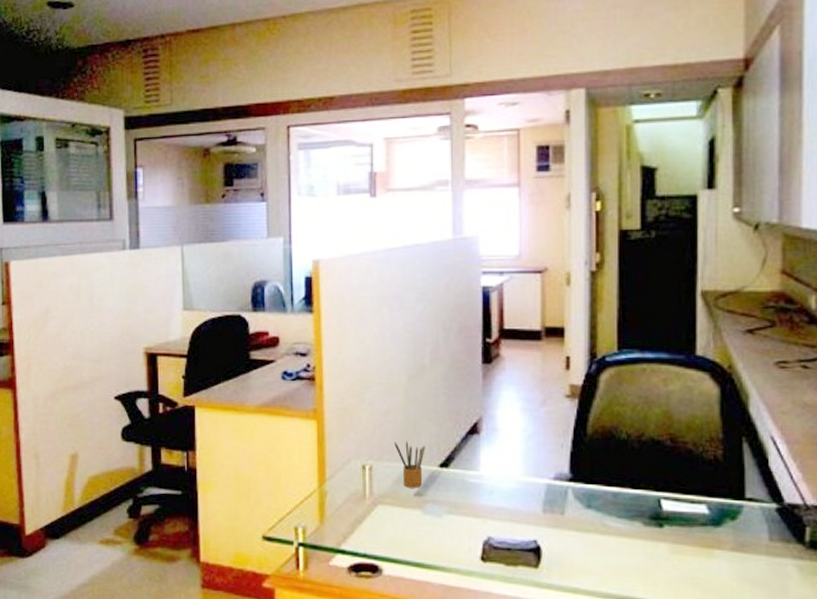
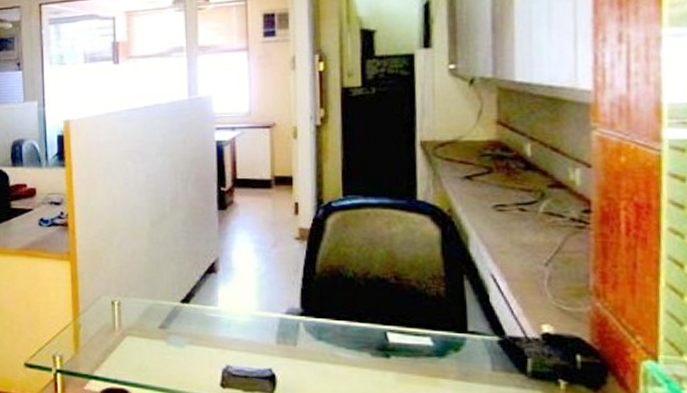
pencil box: present [394,441,425,488] -> none [140,279,168,322]

